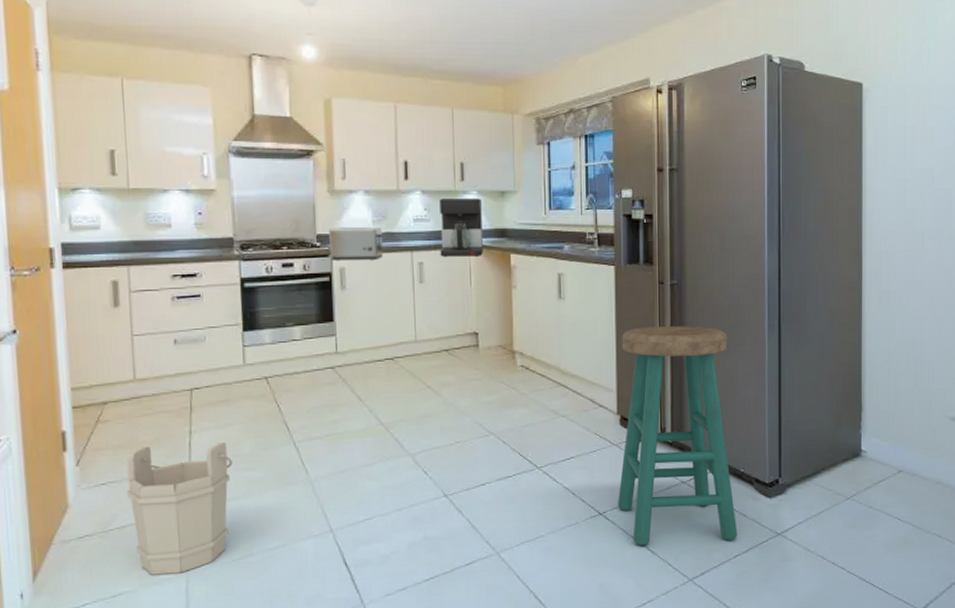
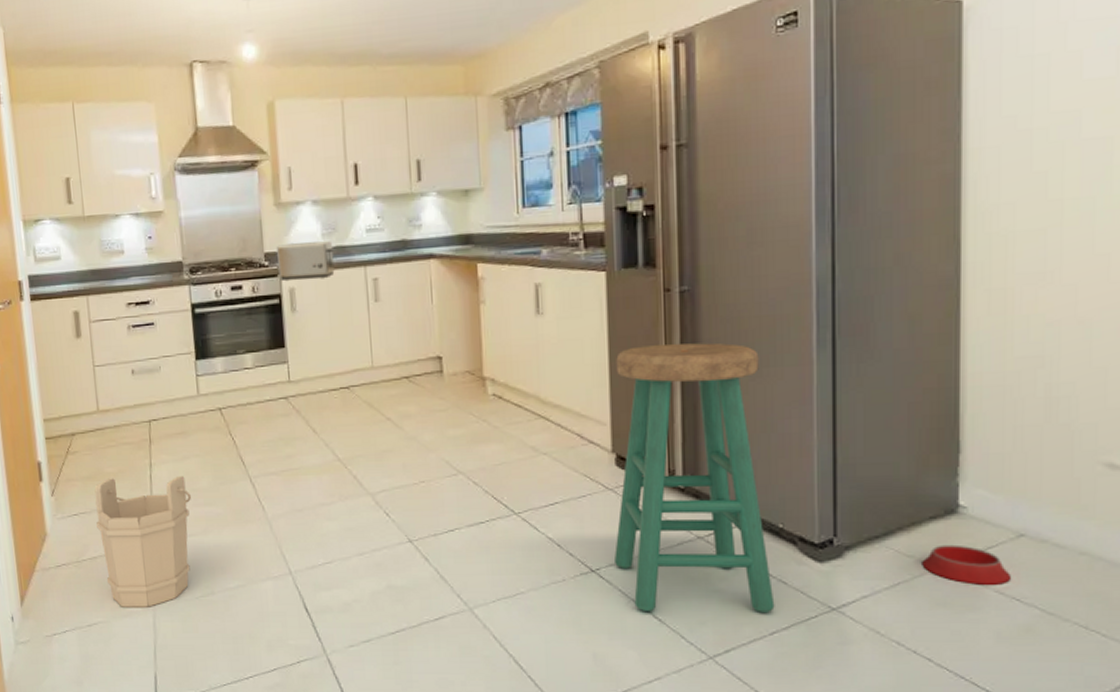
coffee maker: present [439,198,483,258] -> none [394,200,445,271]
pet bowl: none [838,480,894,510] -> present [922,544,1010,585]

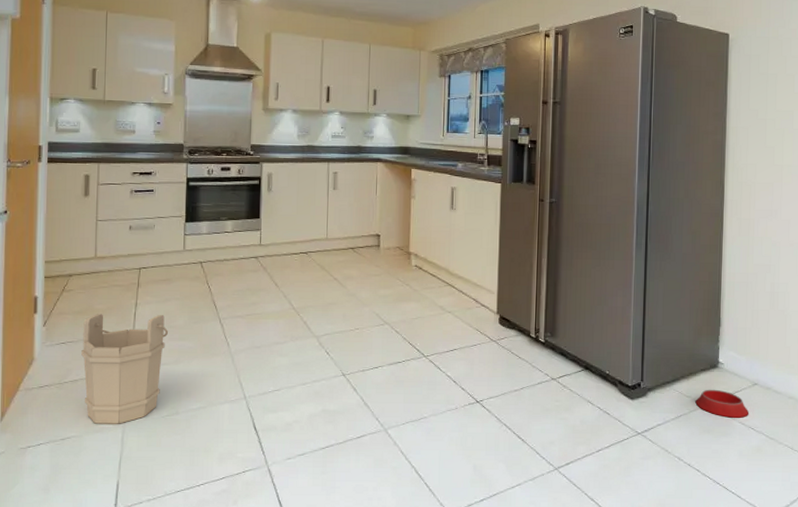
toaster: present [276,241,335,282] -> none [260,140,305,169]
stool: present [614,343,775,612] -> none [494,238,601,435]

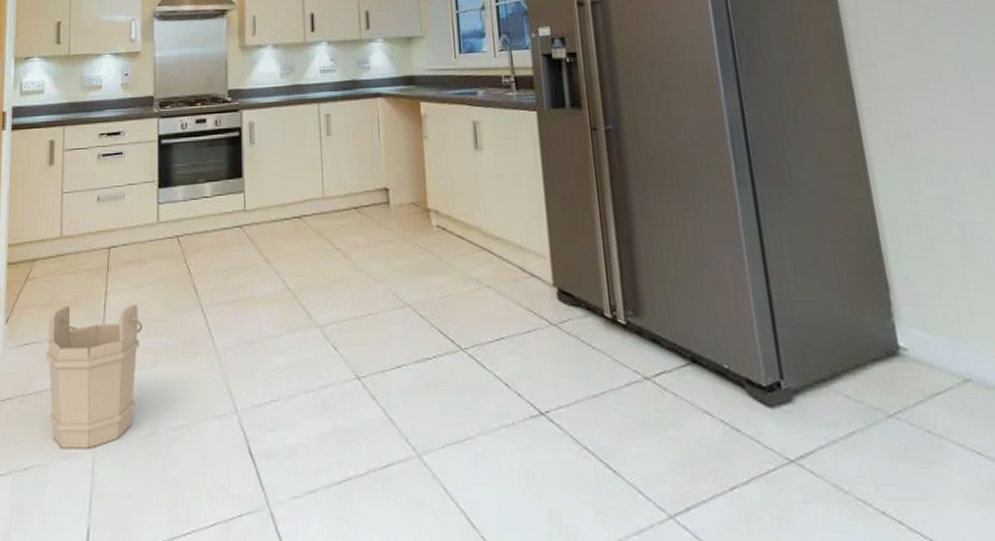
pet bowl: present [695,389,748,418] -> none [873,389,967,435]

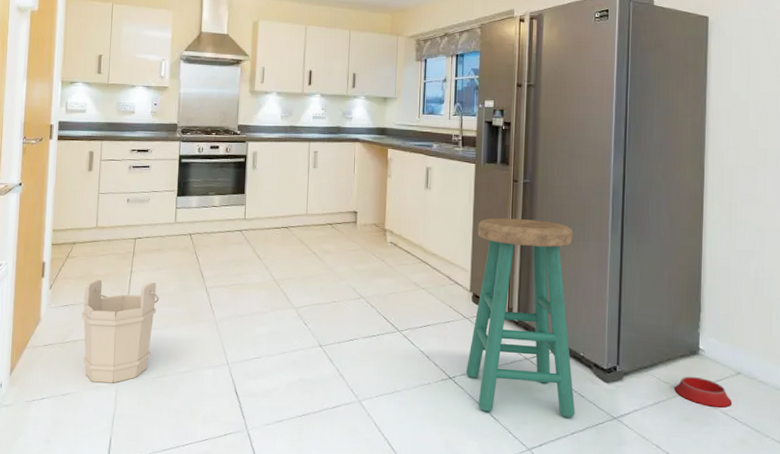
stool: none [551,179,731,464] -> present [466,218,575,418]
pet bowl: none [873,389,967,435] -> present [674,376,732,408]

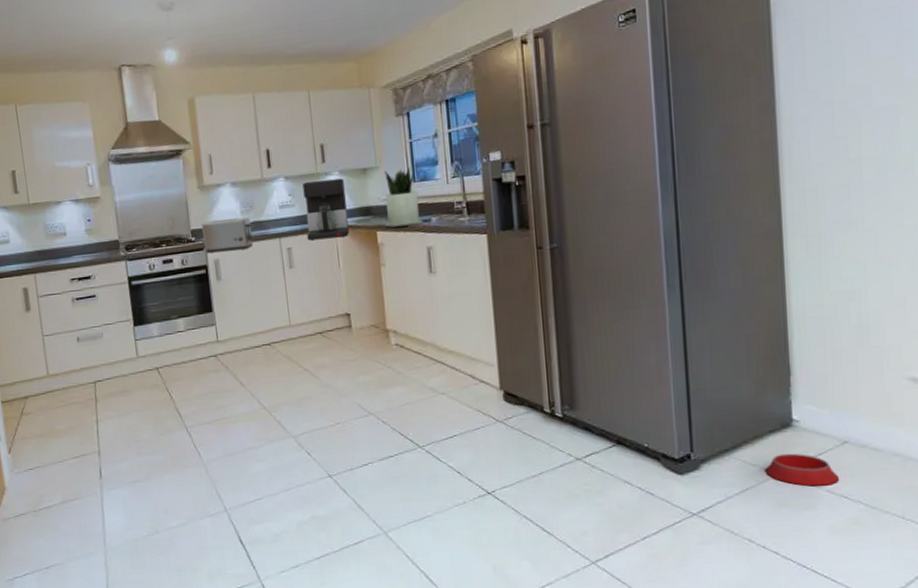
bucket: present [82,279,159,383] -> none [47,429,137,550]
toaster: none [246,120,288,148] -> present [201,217,254,254]
coffee maker: none [331,101,368,150] -> present [302,178,349,241]
planter: none [395,101,426,149] -> present [384,167,424,229]
stool: present [466,218,575,418] -> none [499,291,645,527]

